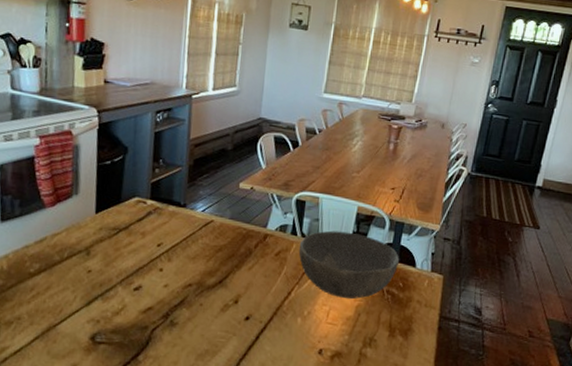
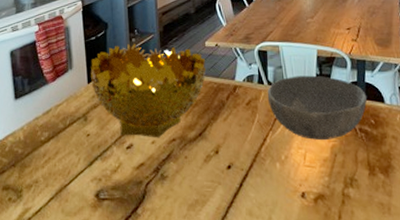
decorative bowl: none [99,173,237,282] -> present [90,43,207,138]

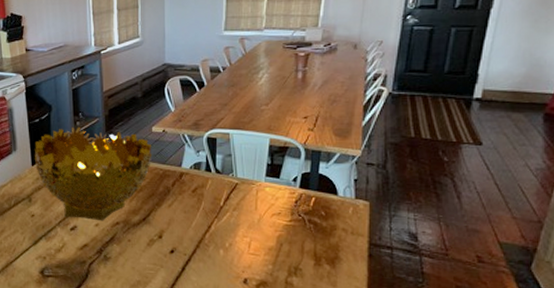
bowl: present [267,75,368,141] -> none [214,164,320,230]

